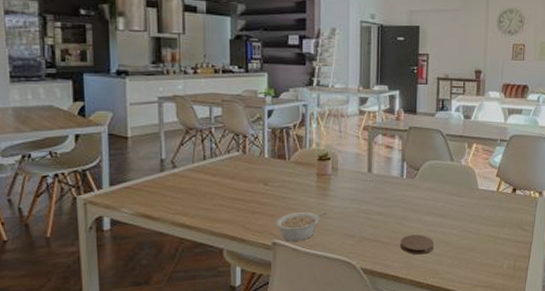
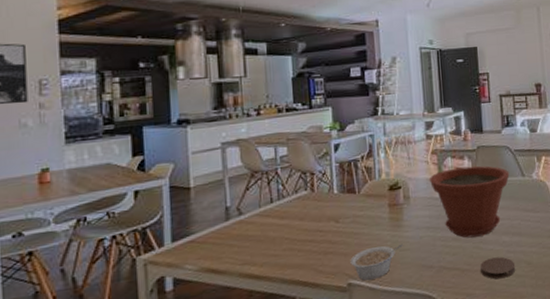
plant pot: none [358,146,439,214] -> present [429,165,510,238]

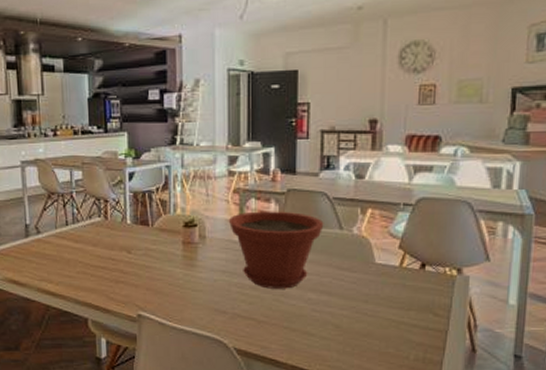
legume: present [350,244,403,281] -> none [141,283,195,315]
coaster: present [480,256,516,280] -> none [279,314,321,338]

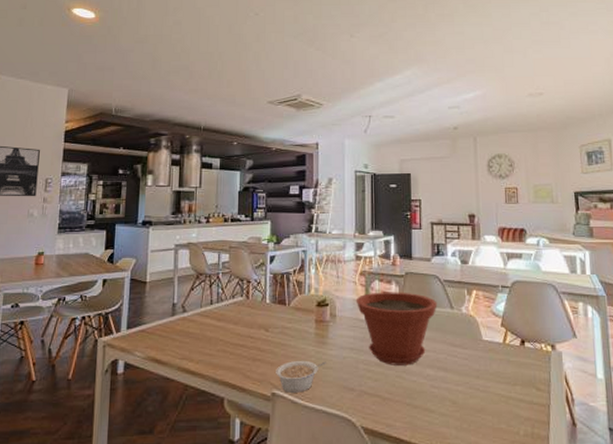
legume: none [141,283,195,315] -> present [276,361,326,393]

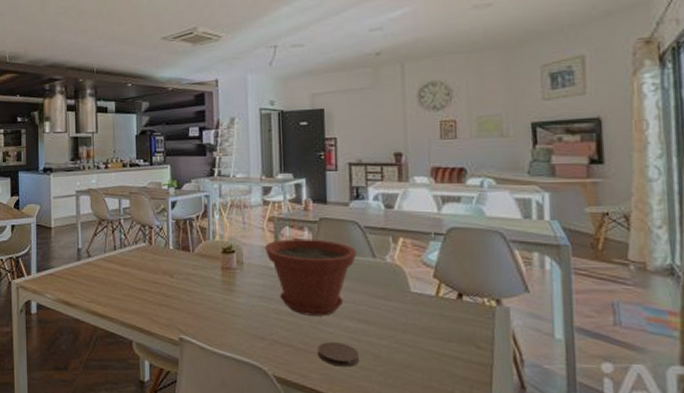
legume: present [276,361,326,393] -> none [182,307,234,339]
coaster: none [402,390,440,414] -> present [318,342,360,367]

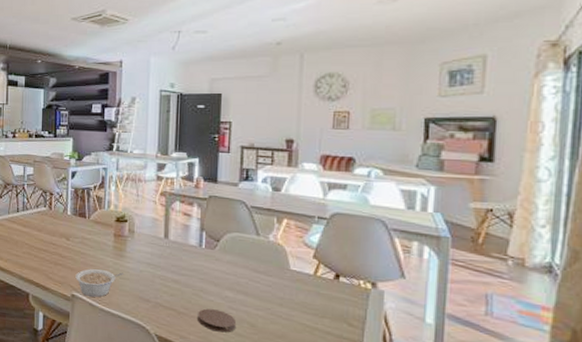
legume: none [182,307,234,339] -> present [75,269,123,297]
plant pot: present [264,238,357,316] -> none [155,212,242,285]

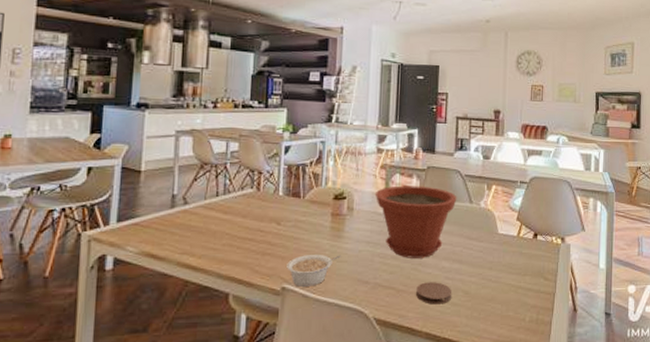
plant pot: none [155,212,242,285] -> present [375,185,457,258]

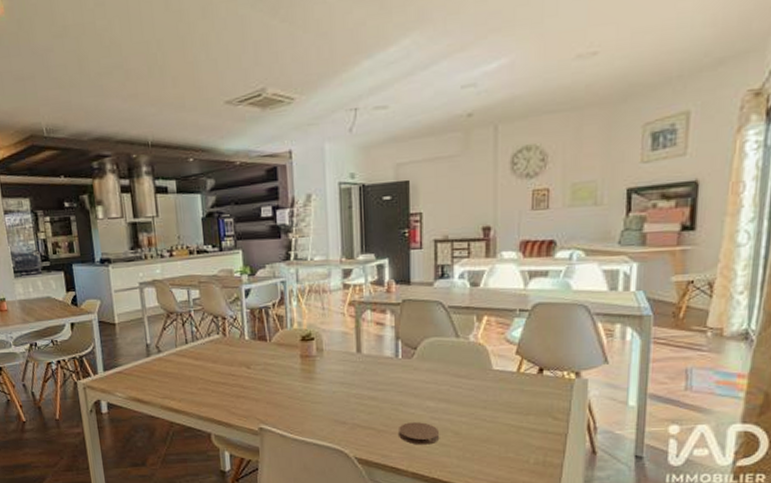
legume: present [287,255,341,287] -> none [261,396,315,427]
plant pot: present [375,185,457,258] -> none [344,321,440,399]

